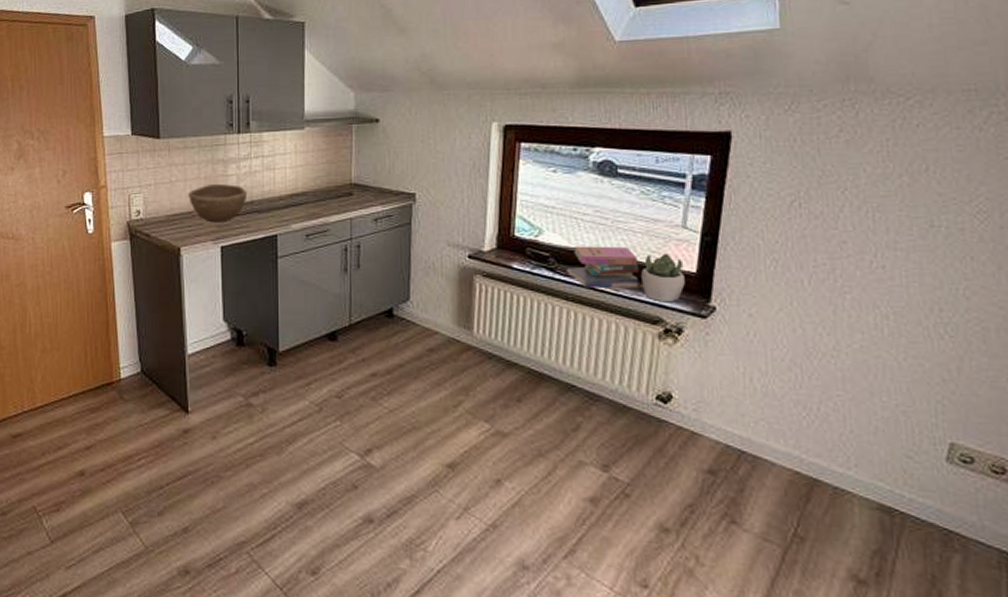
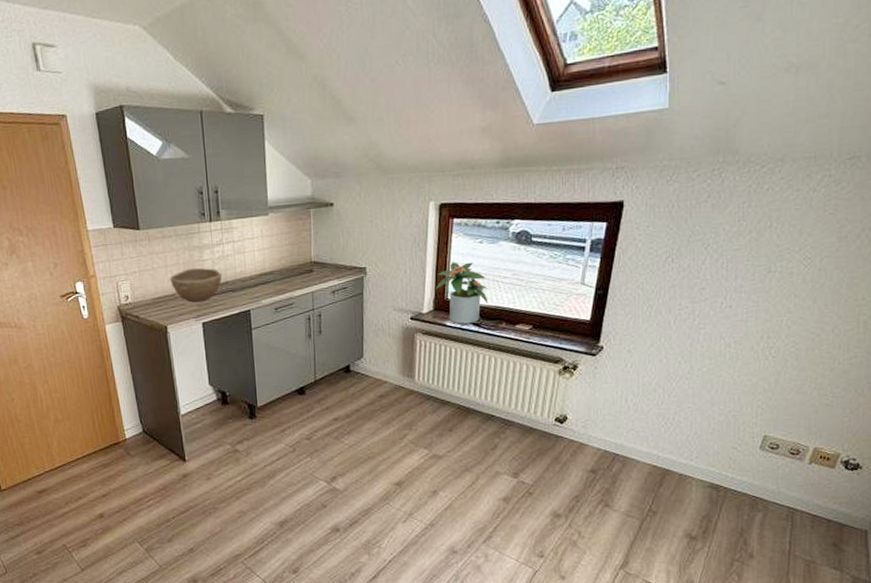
potted plant: none [498,193,565,267] -> present [435,262,488,324]
books: present [566,246,640,288] -> none [489,303,546,338]
succulent plant: present [640,253,685,303] -> none [546,306,581,346]

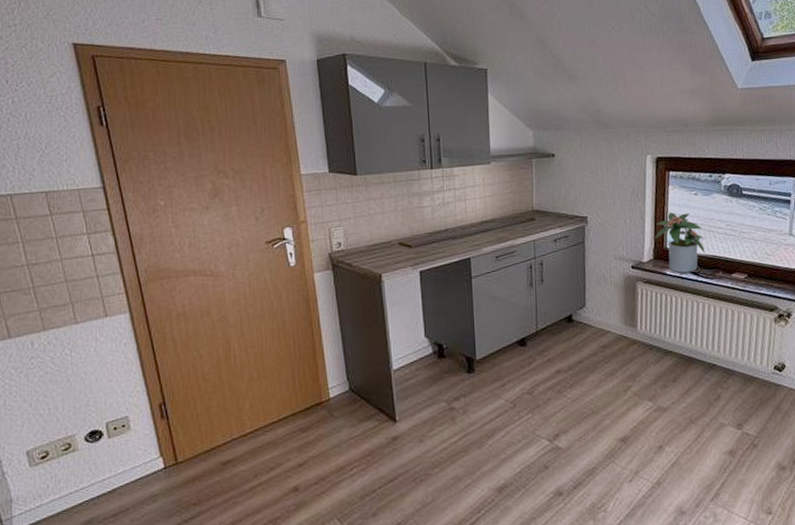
bowl: present [170,268,222,302] -> none [387,214,442,250]

